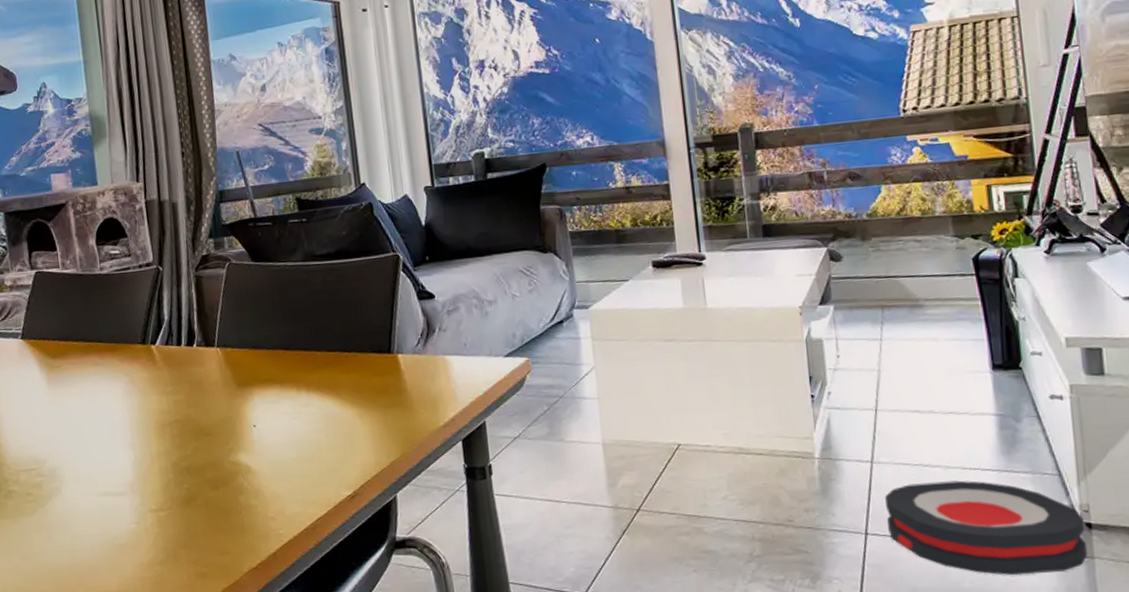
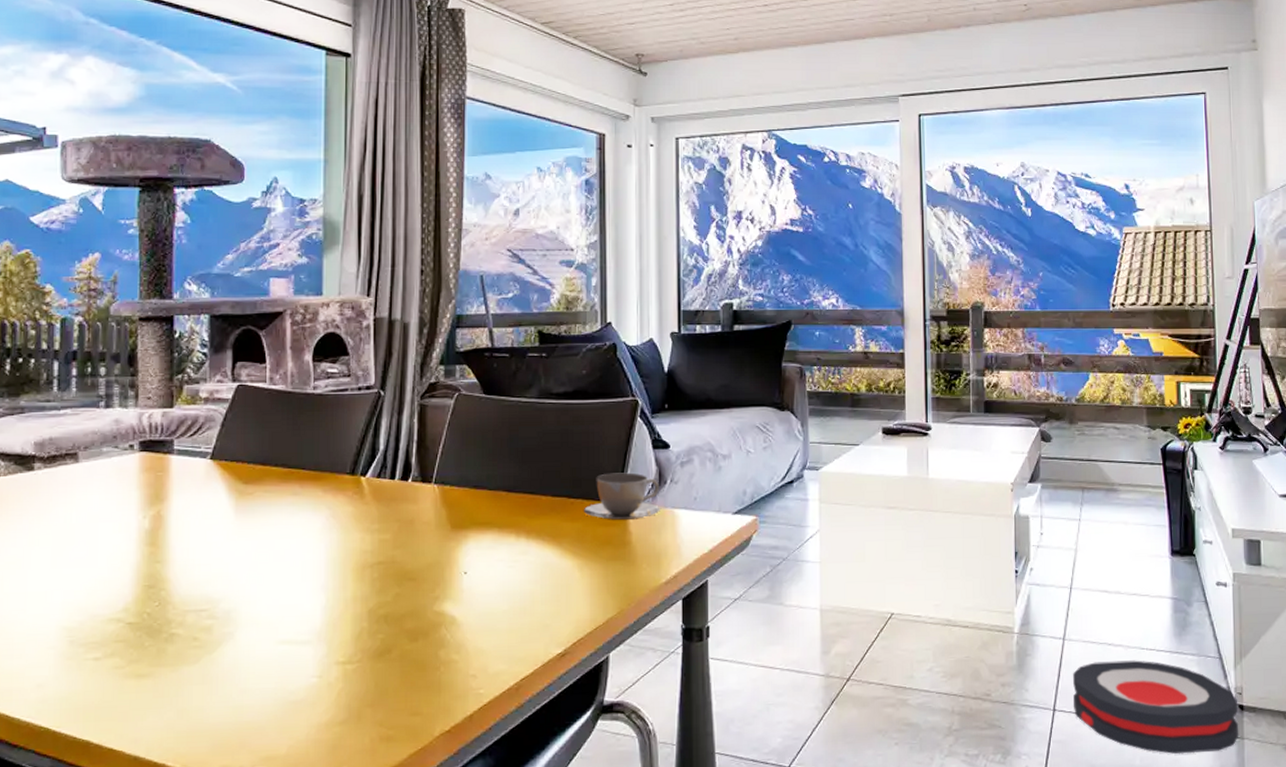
teacup: none [357,324,432,371] -> present [583,472,660,521]

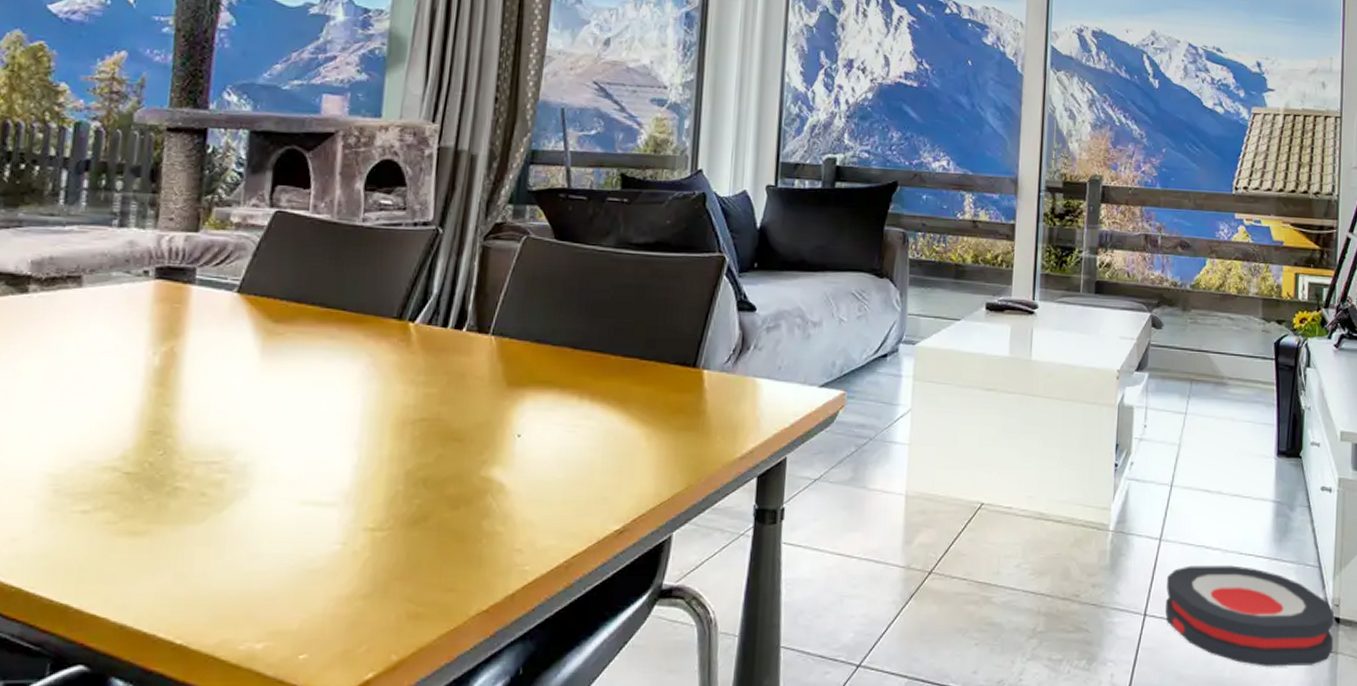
teacup: present [583,472,660,521] -> none [655,334,741,388]

